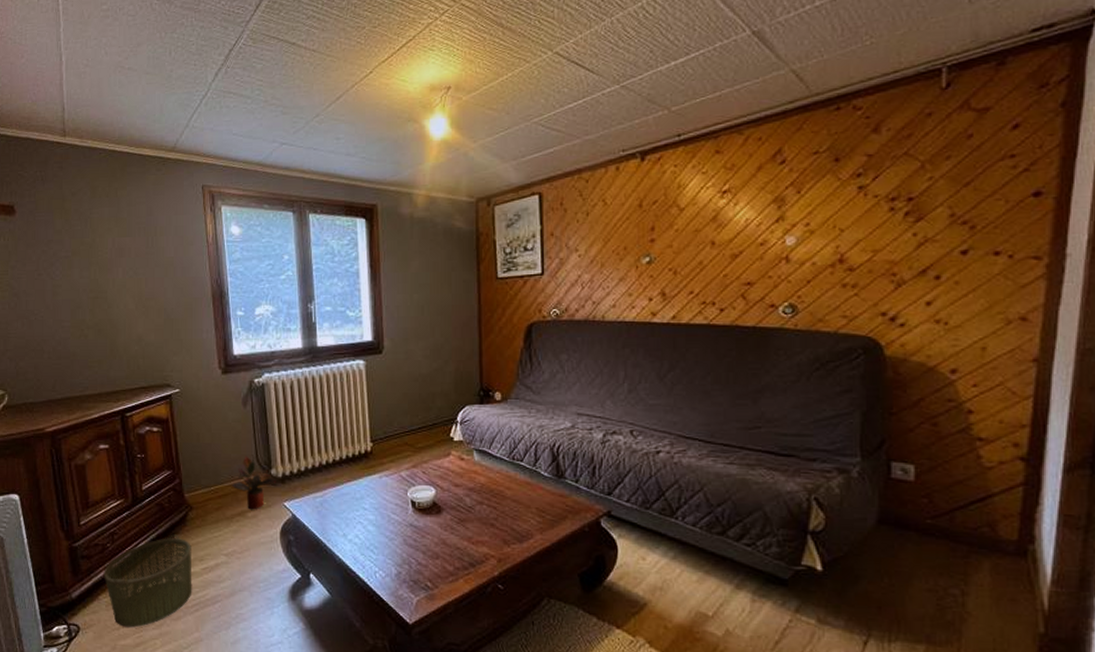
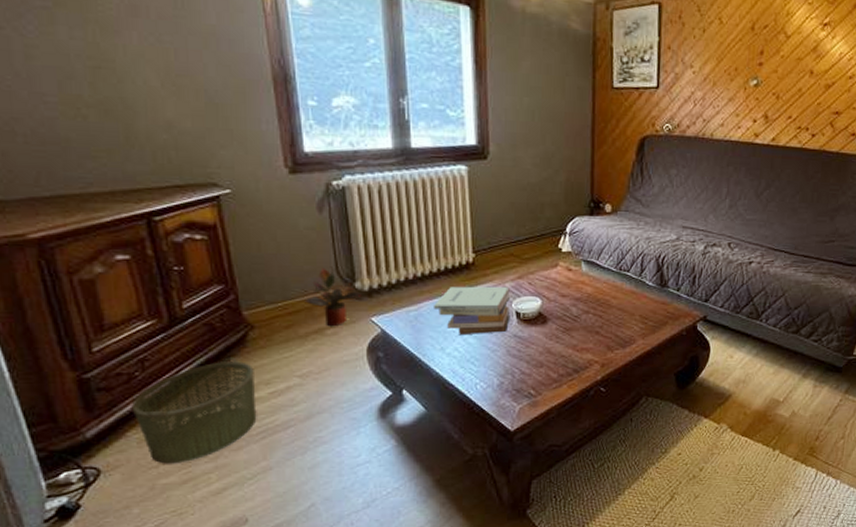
books: none [336,474,406,522] -> present [432,286,511,334]

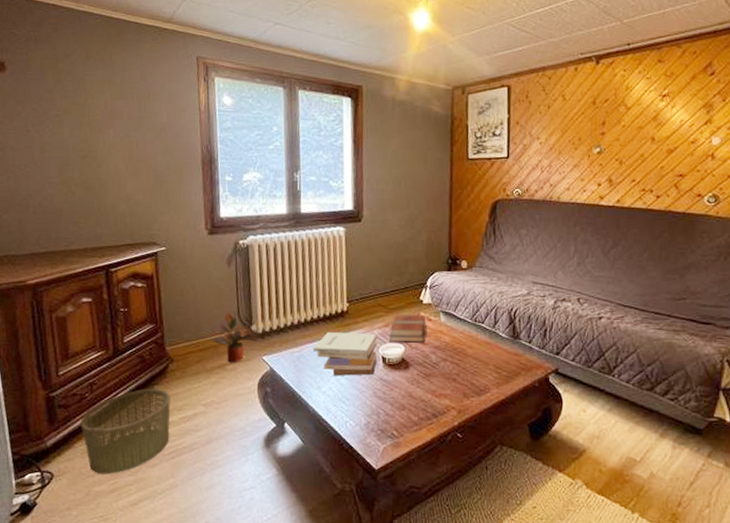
books: none [523,265,566,296] -> present [388,314,427,343]

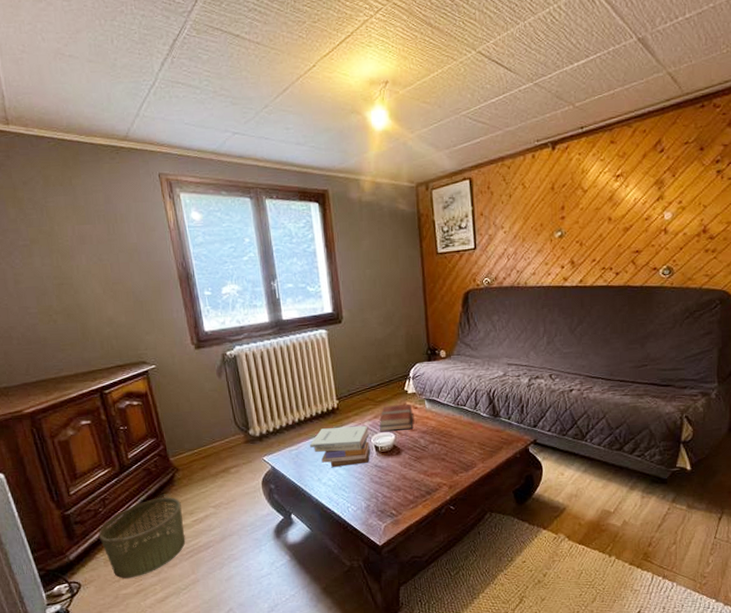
potted plant: present [212,312,256,362] -> none [213,420,255,465]

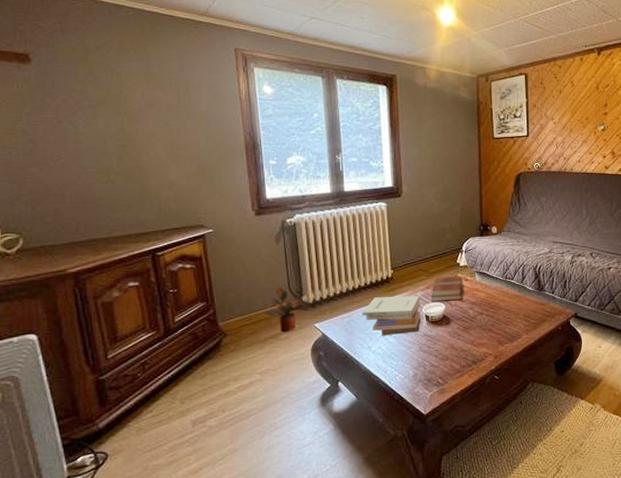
basket: present [98,494,186,578] -> none [133,359,227,448]
potted plant: none [213,420,255,465] -> present [265,286,307,332]

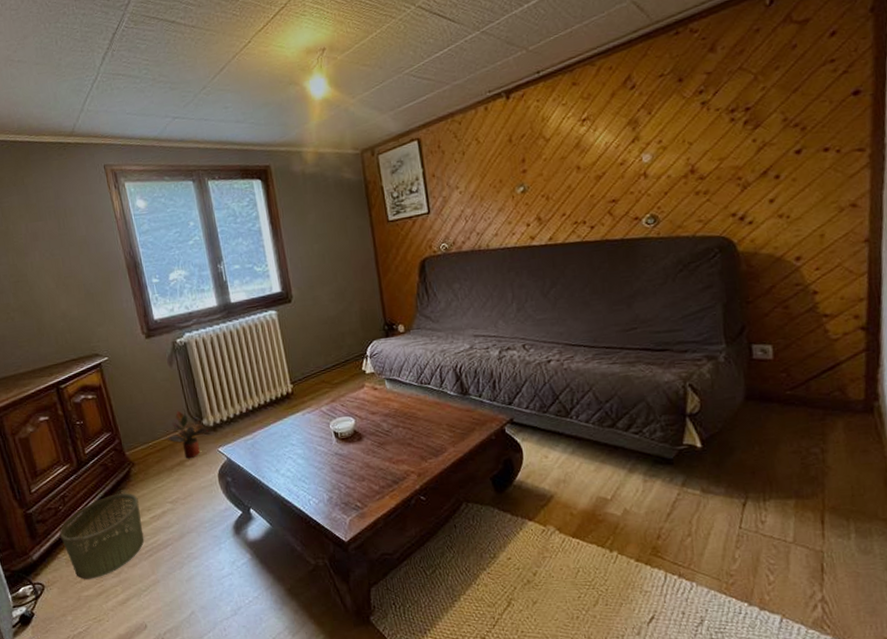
basket: none [133,359,227,448] -> present [59,490,144,579]
books: present [361,295,421,335] -> none [264,410,330,456]
books: present [430,276,464,303] -> none [337,385,374,417]

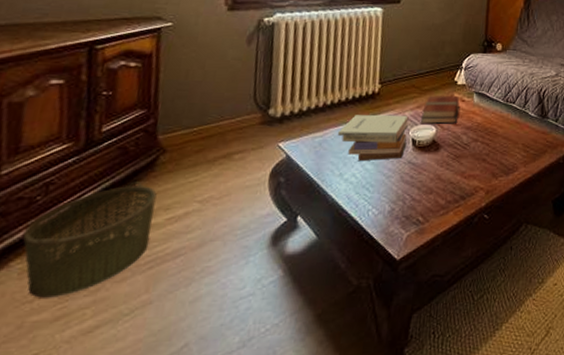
potted plant: present [167,410,209,458] -> none [219,95,274,151]
books: none [264,410,330,456] -> present [337,114,409,161]
books: none [337,385,374,417] -> present [420,95,460,125]

